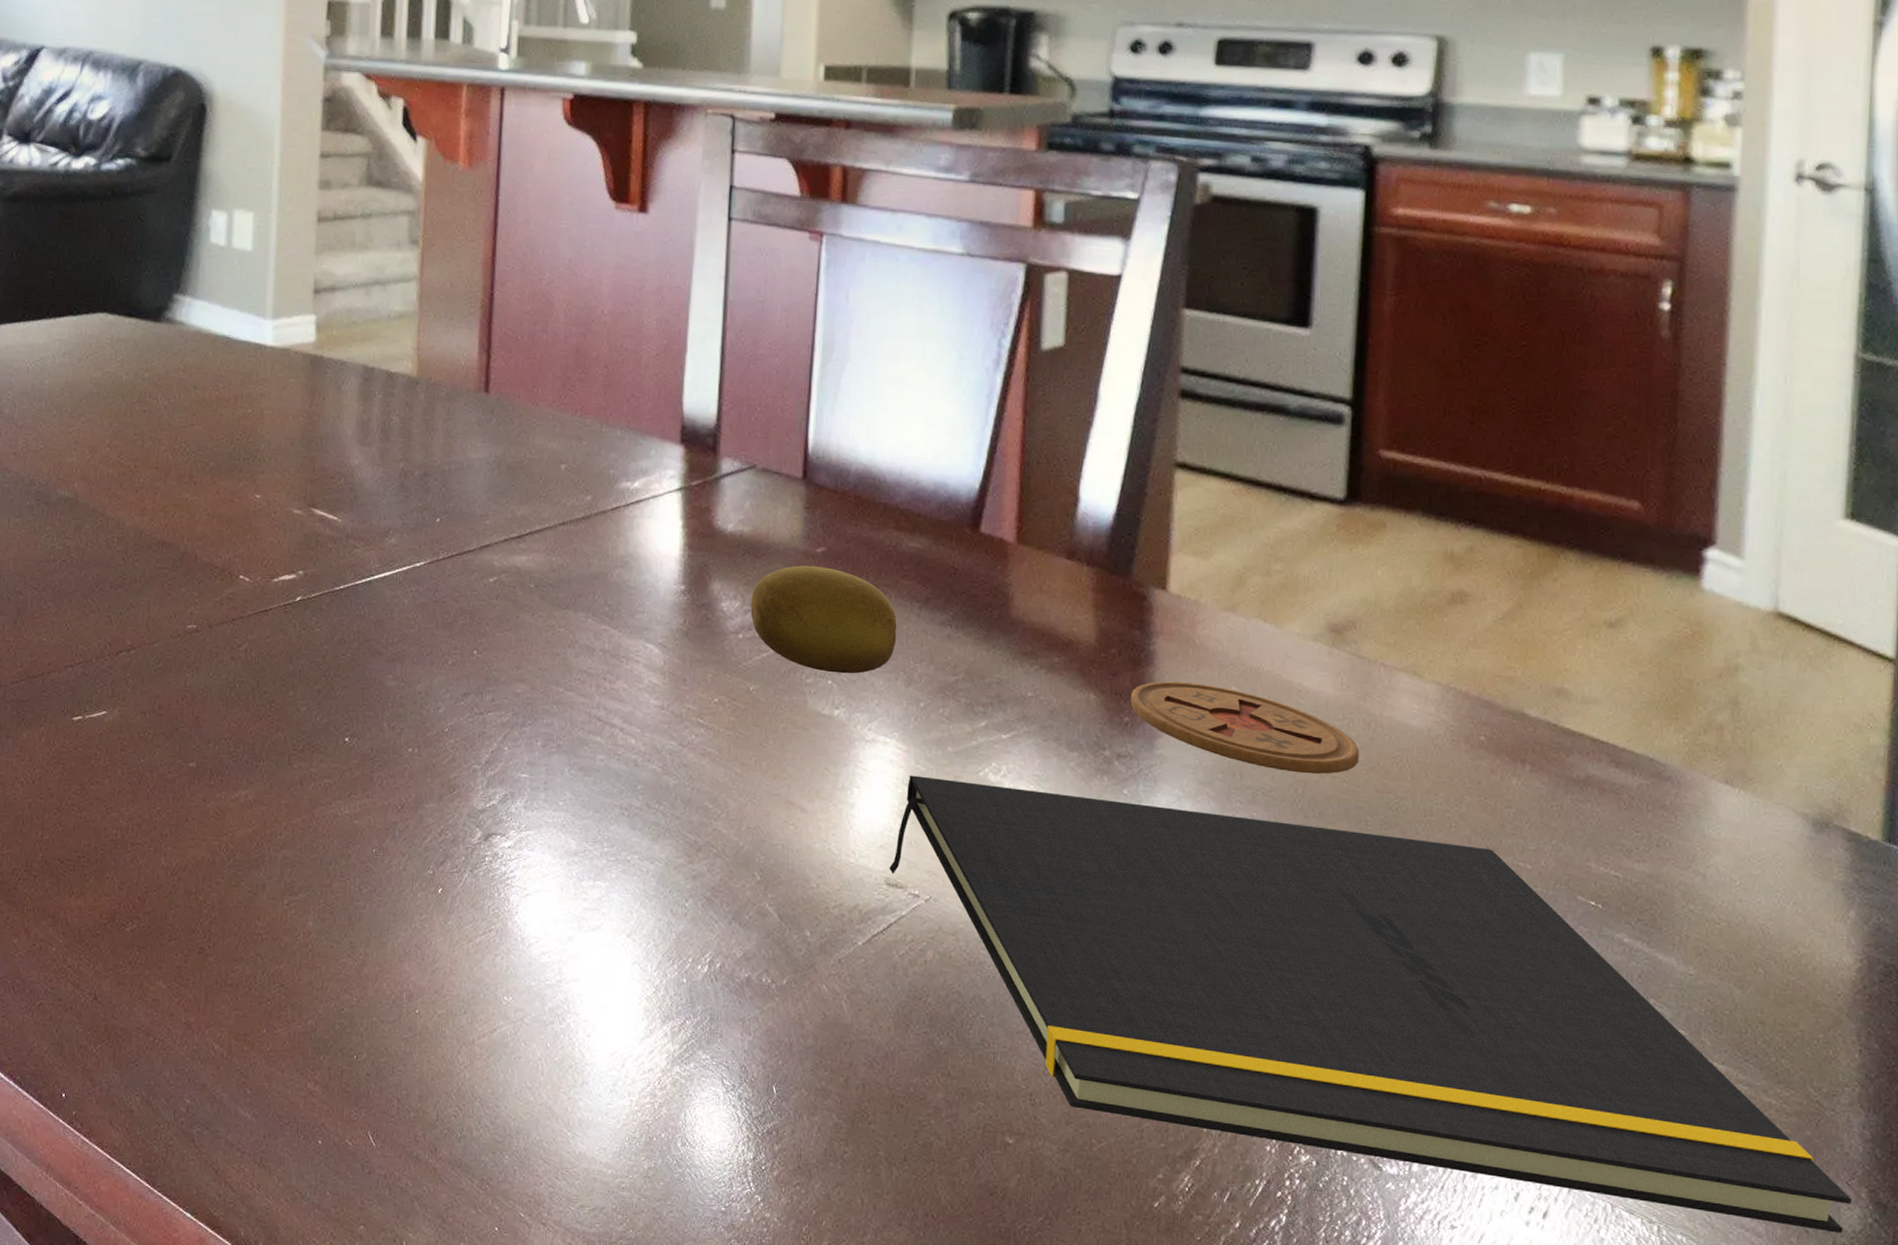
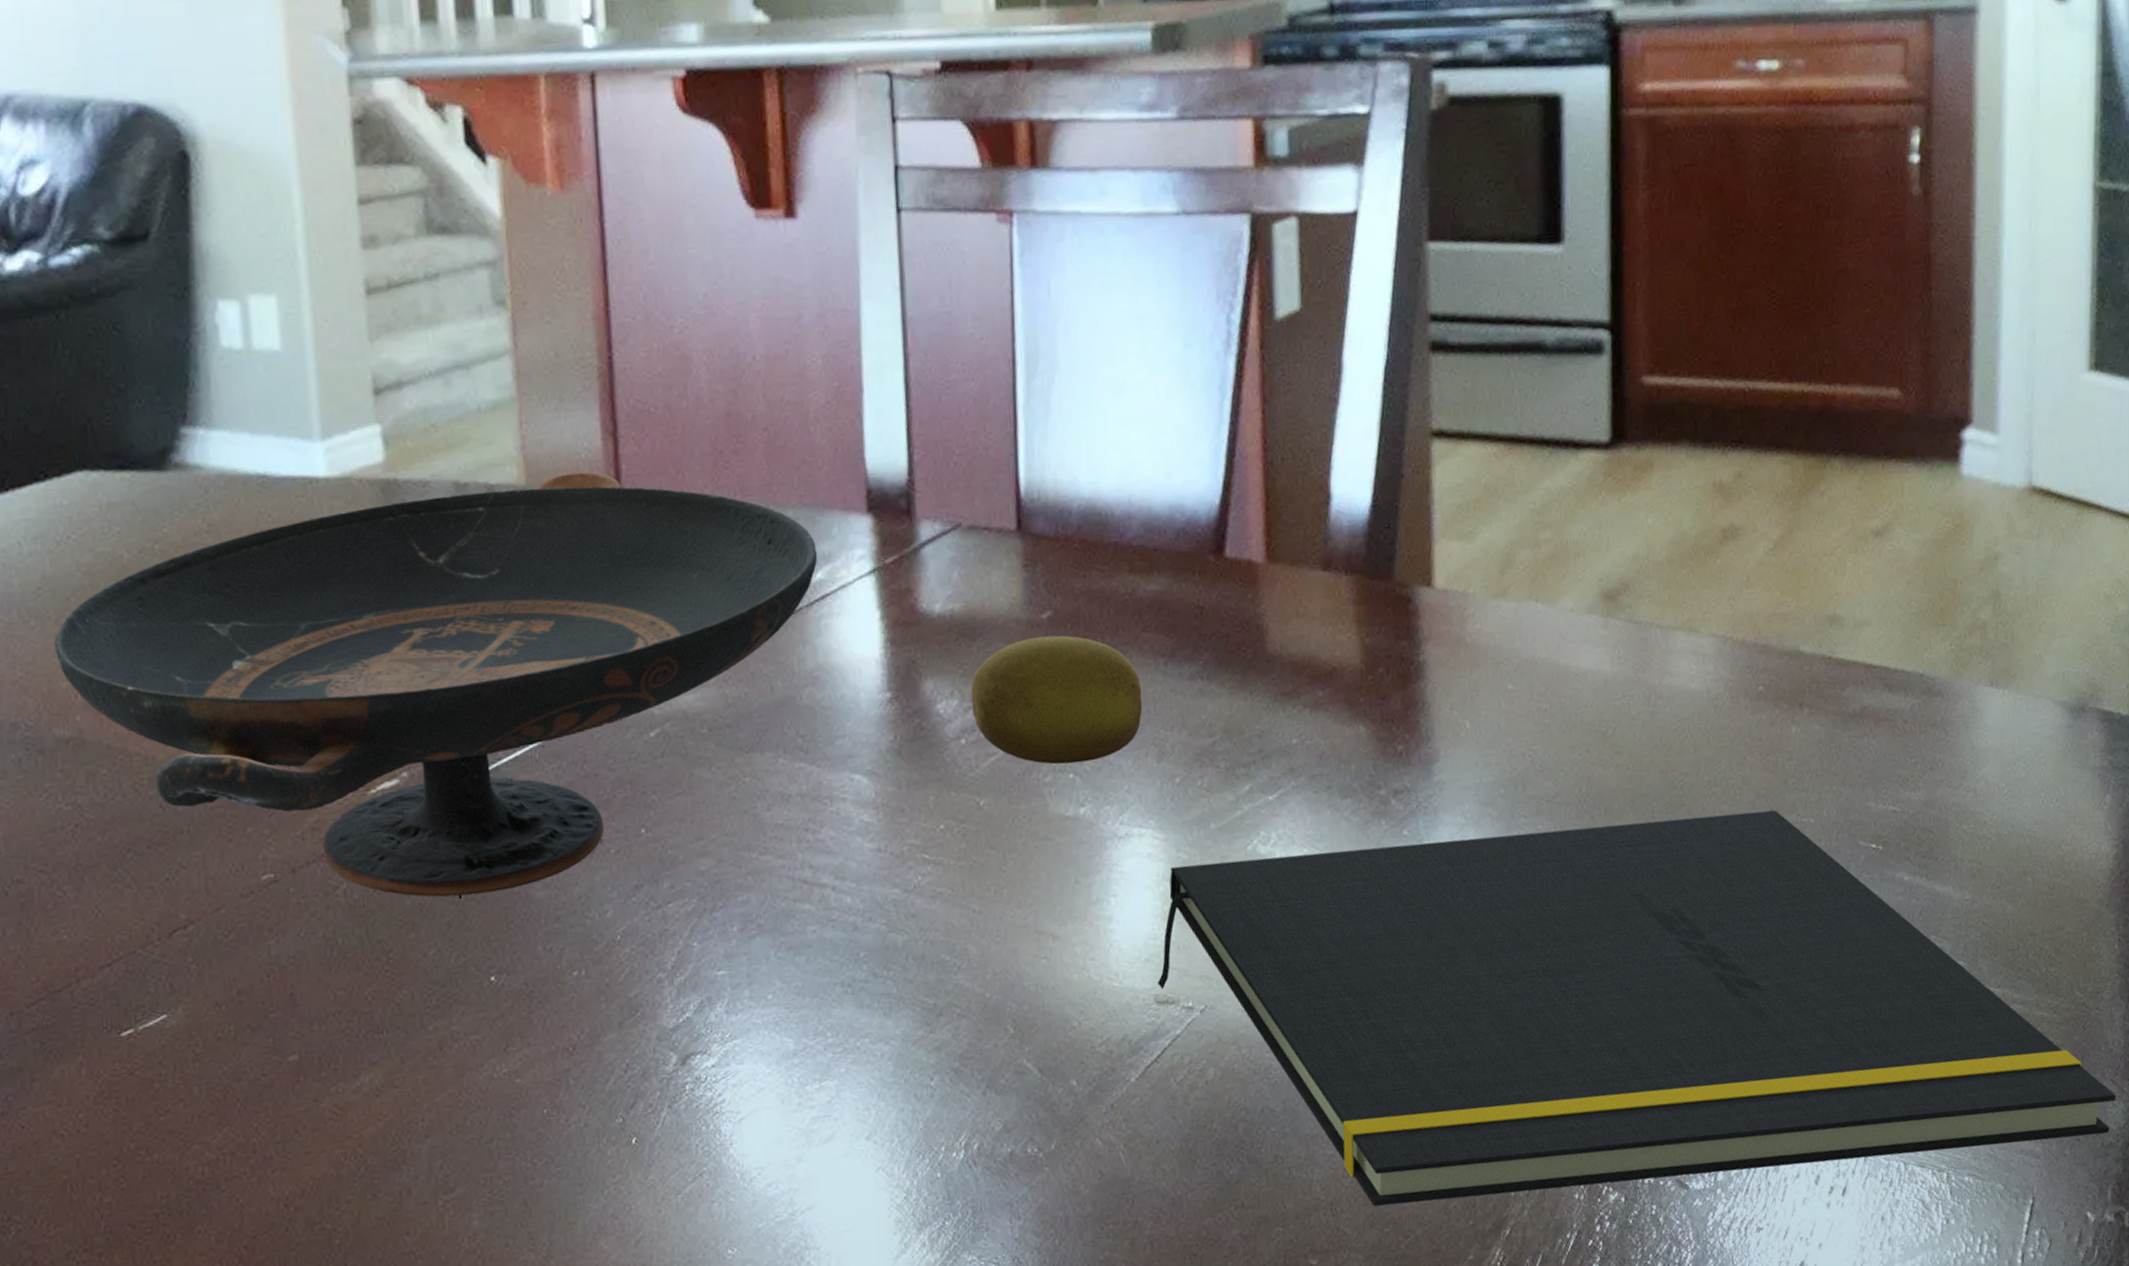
decorative bowl: none [67,372,637,675] -> present [54,471,818,899]
coaster: present [1130,681,1359,774] -> none [1403,688,1641,771]

